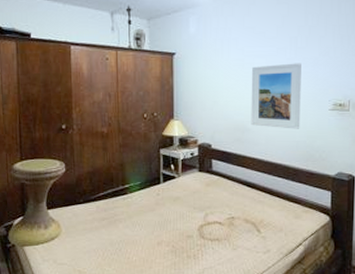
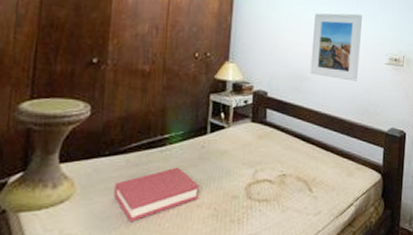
hardback book: none [90,211,158,255] -> present [114,167,199,222]

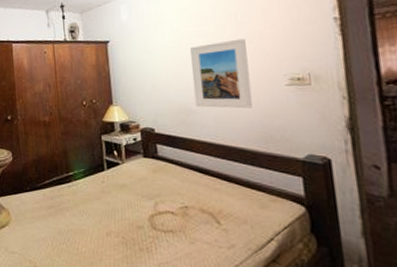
hardback book: present [114,167,199,222] -> none [38,199,106,245]

